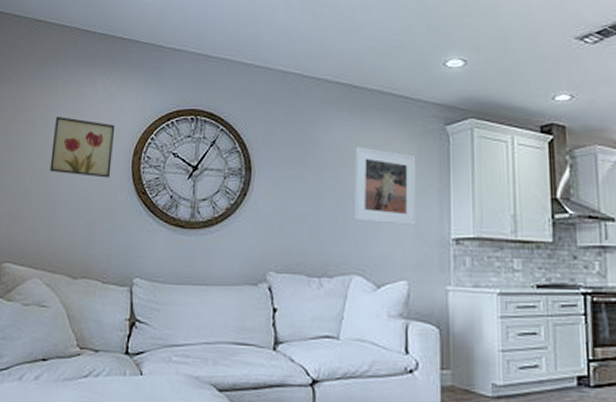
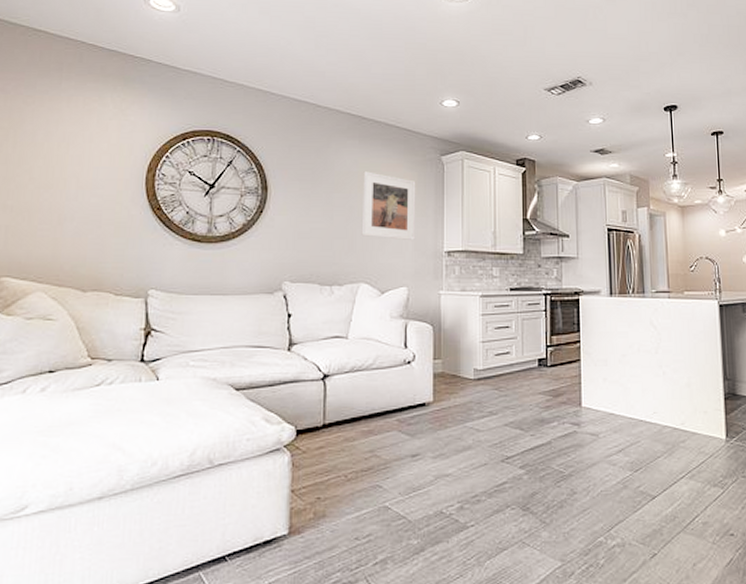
wall art: present [50,116,116,178] -> none [54,129,128,193]

